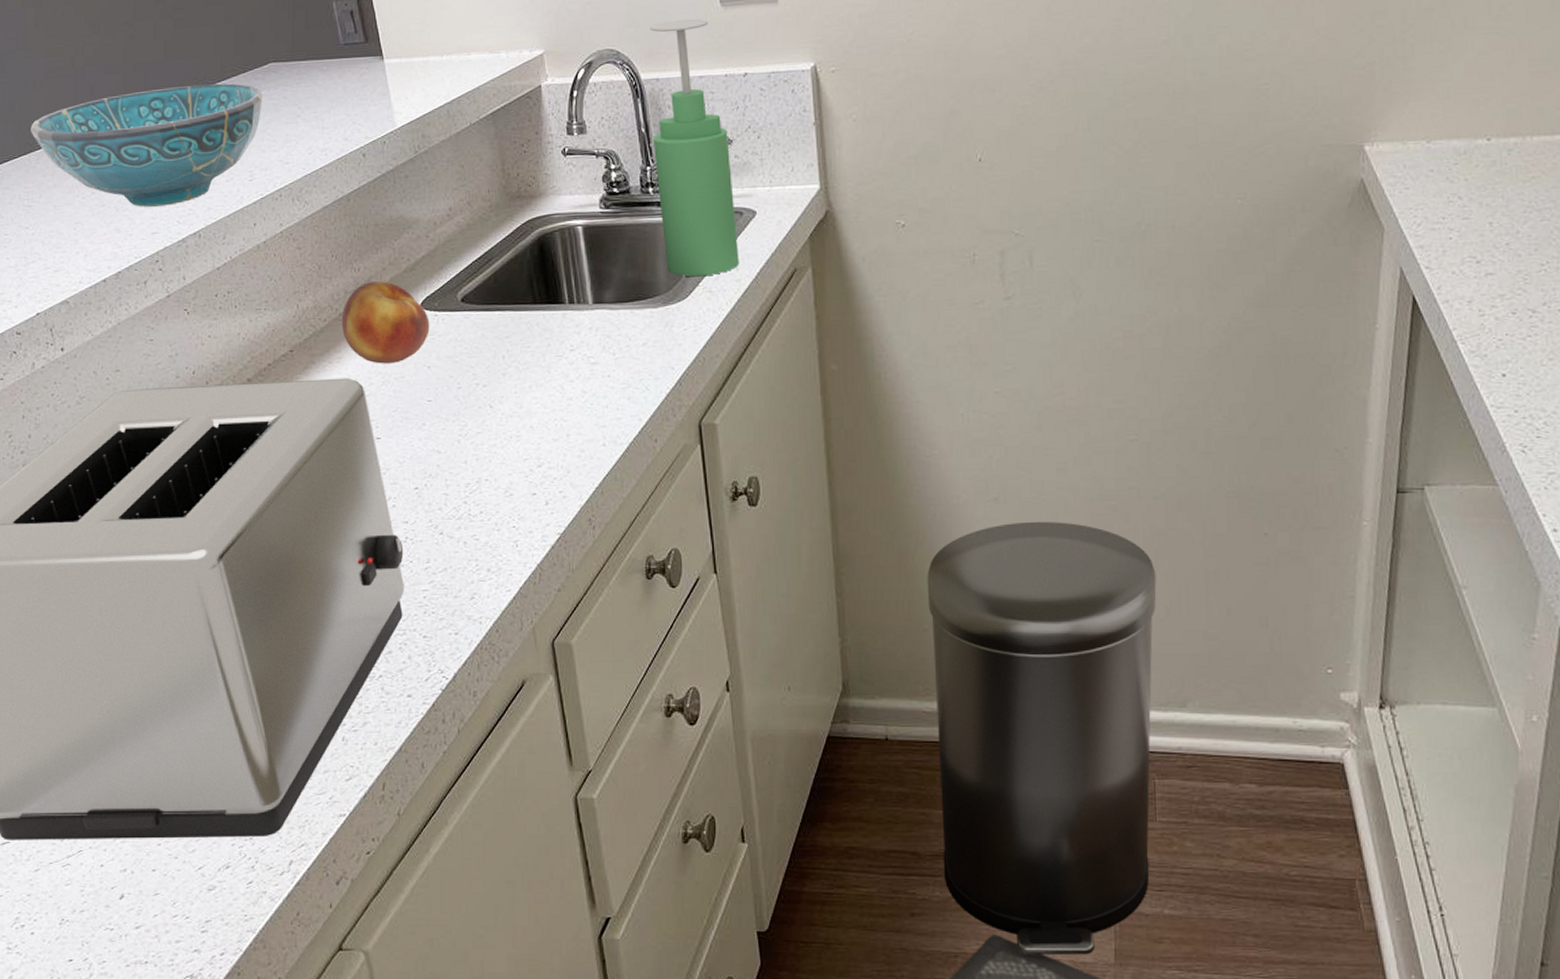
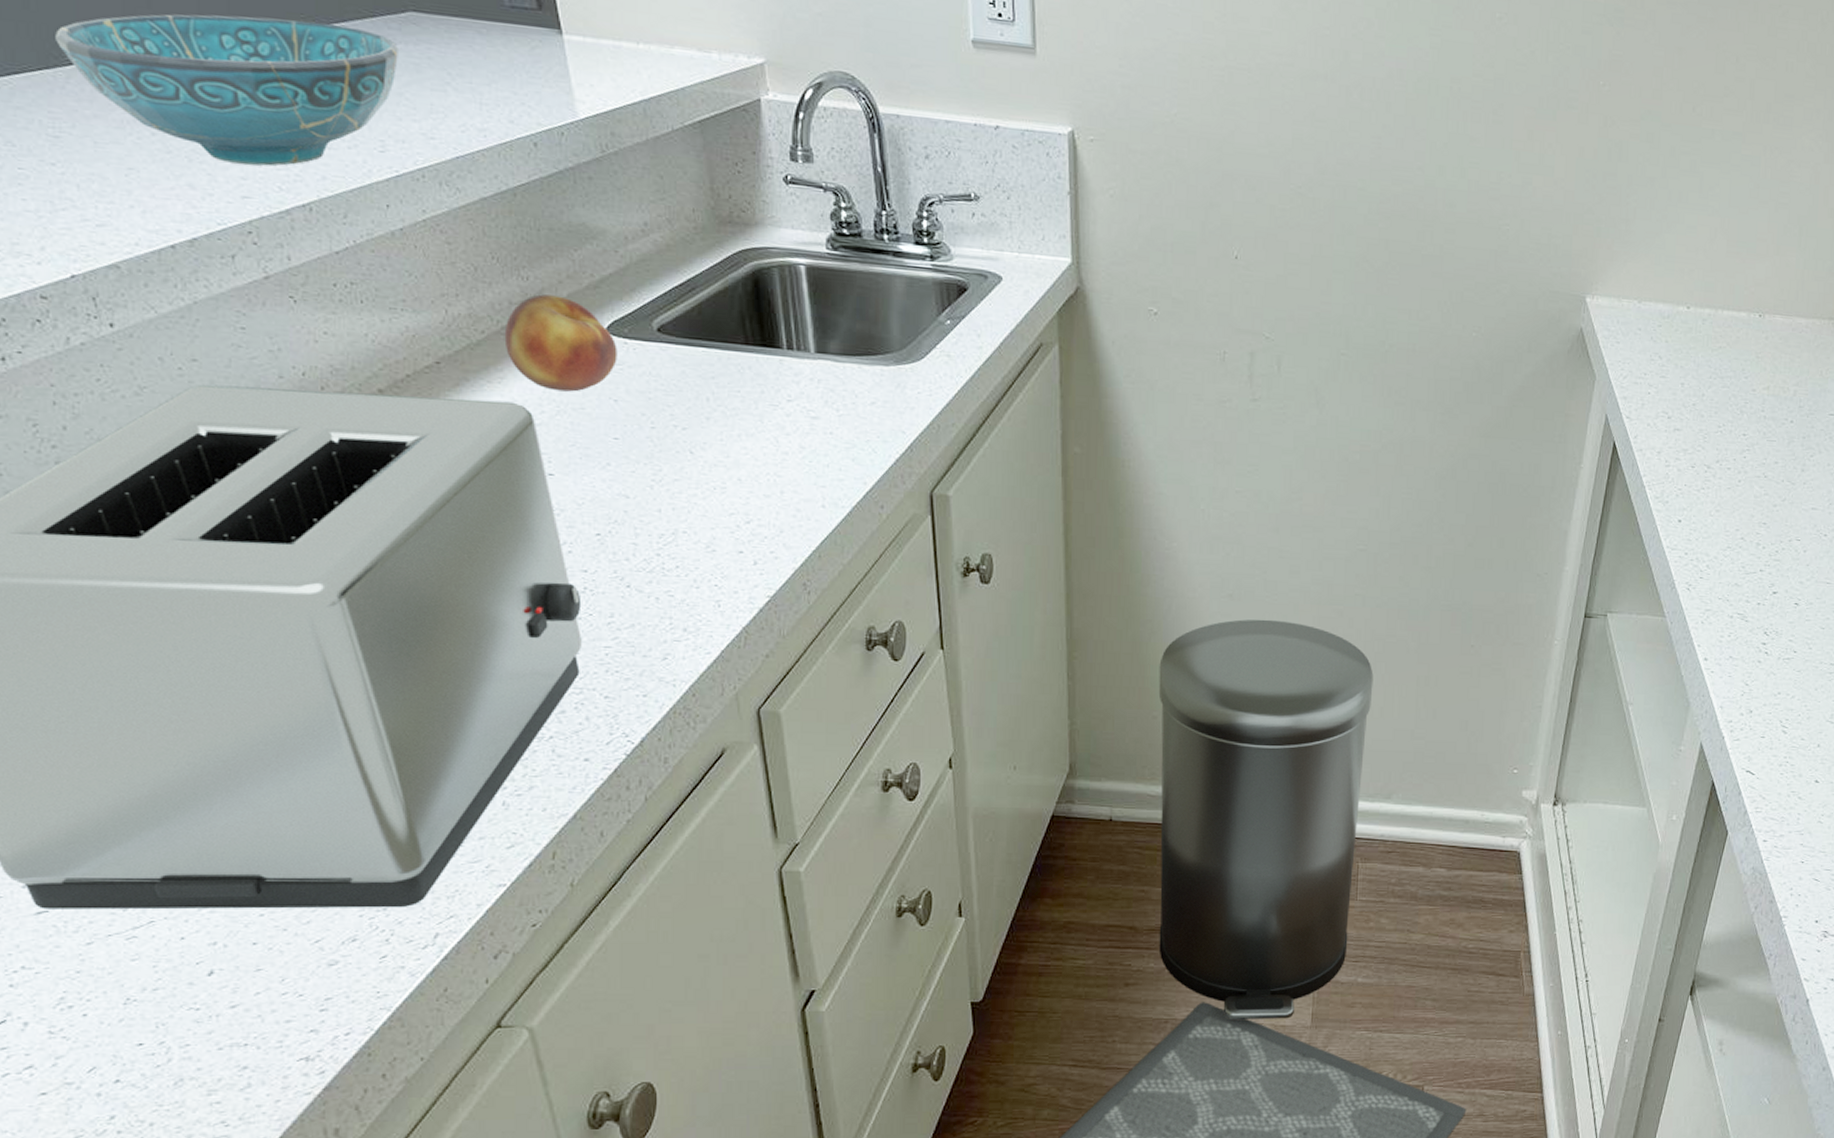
soap dispenser: present [650,19,740,277] -> none [890,52,982,339]

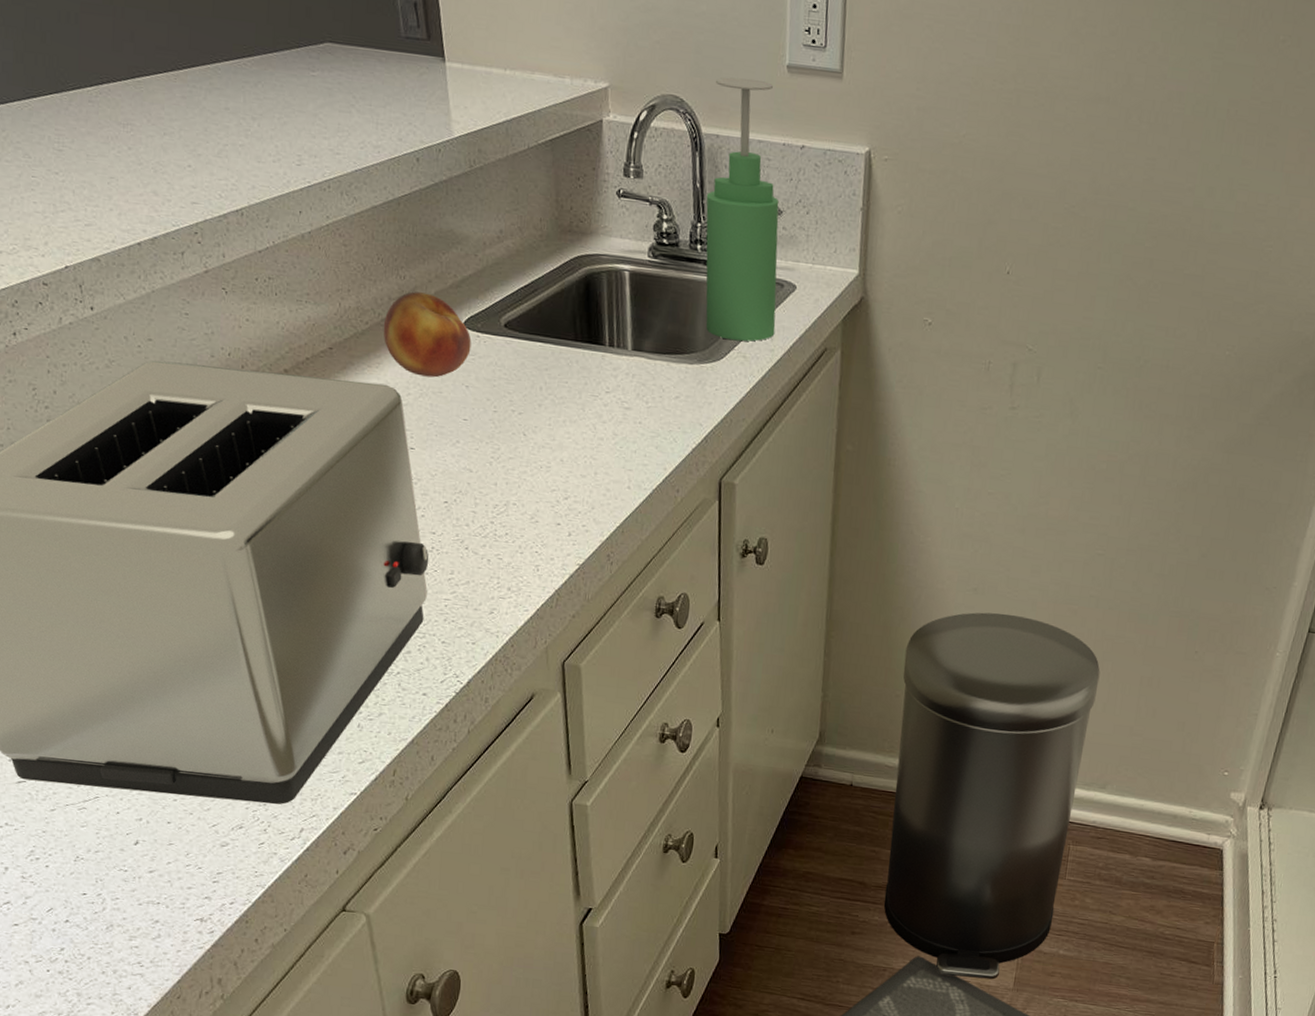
bowl: present [55,14,398,166] -> none [63,46,316,177]
soap dispenser: none [890,52,982,339] -> present [705,77,779,342]

